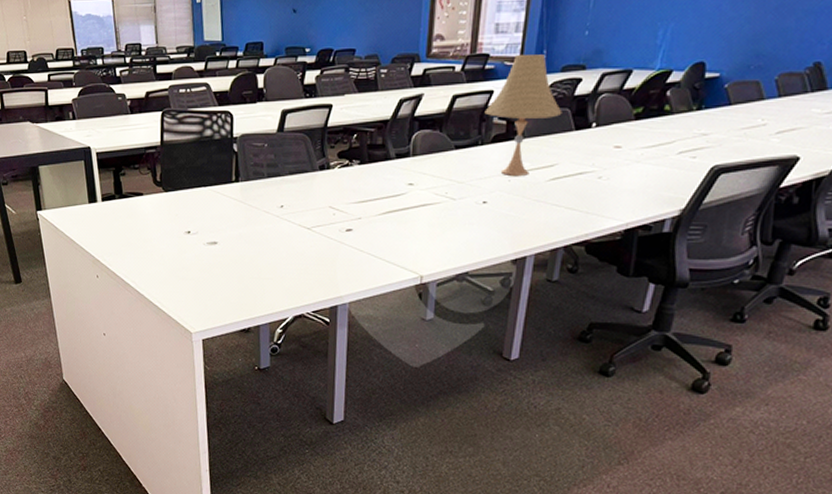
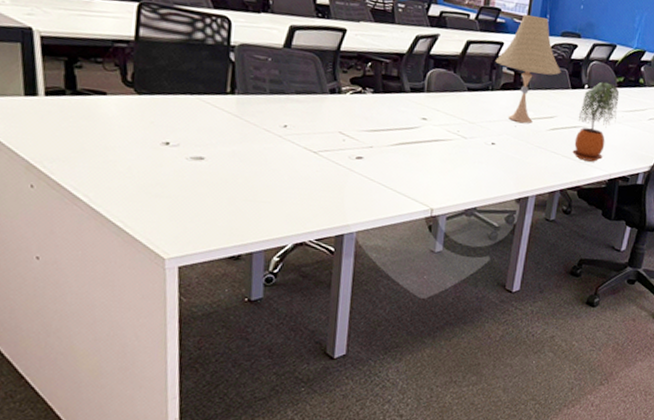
potted plant: none [578,116,638,211] -> present [572,81,620,162]

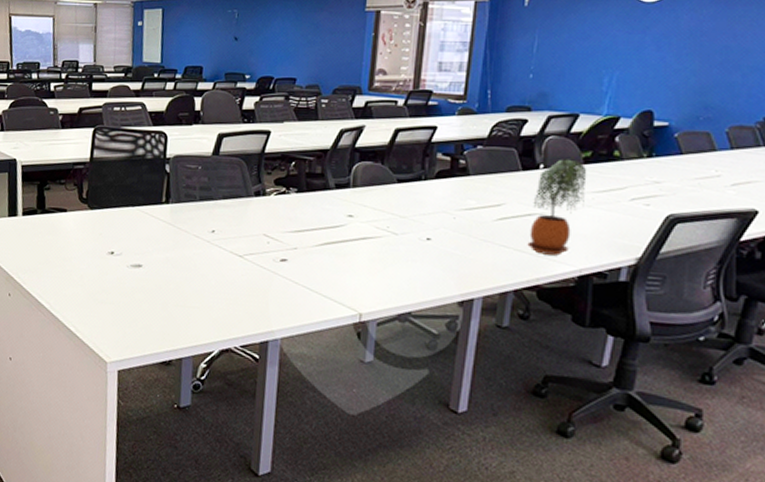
desk lamp: present [495,15,561,123] -> none [428,93,509,214]

